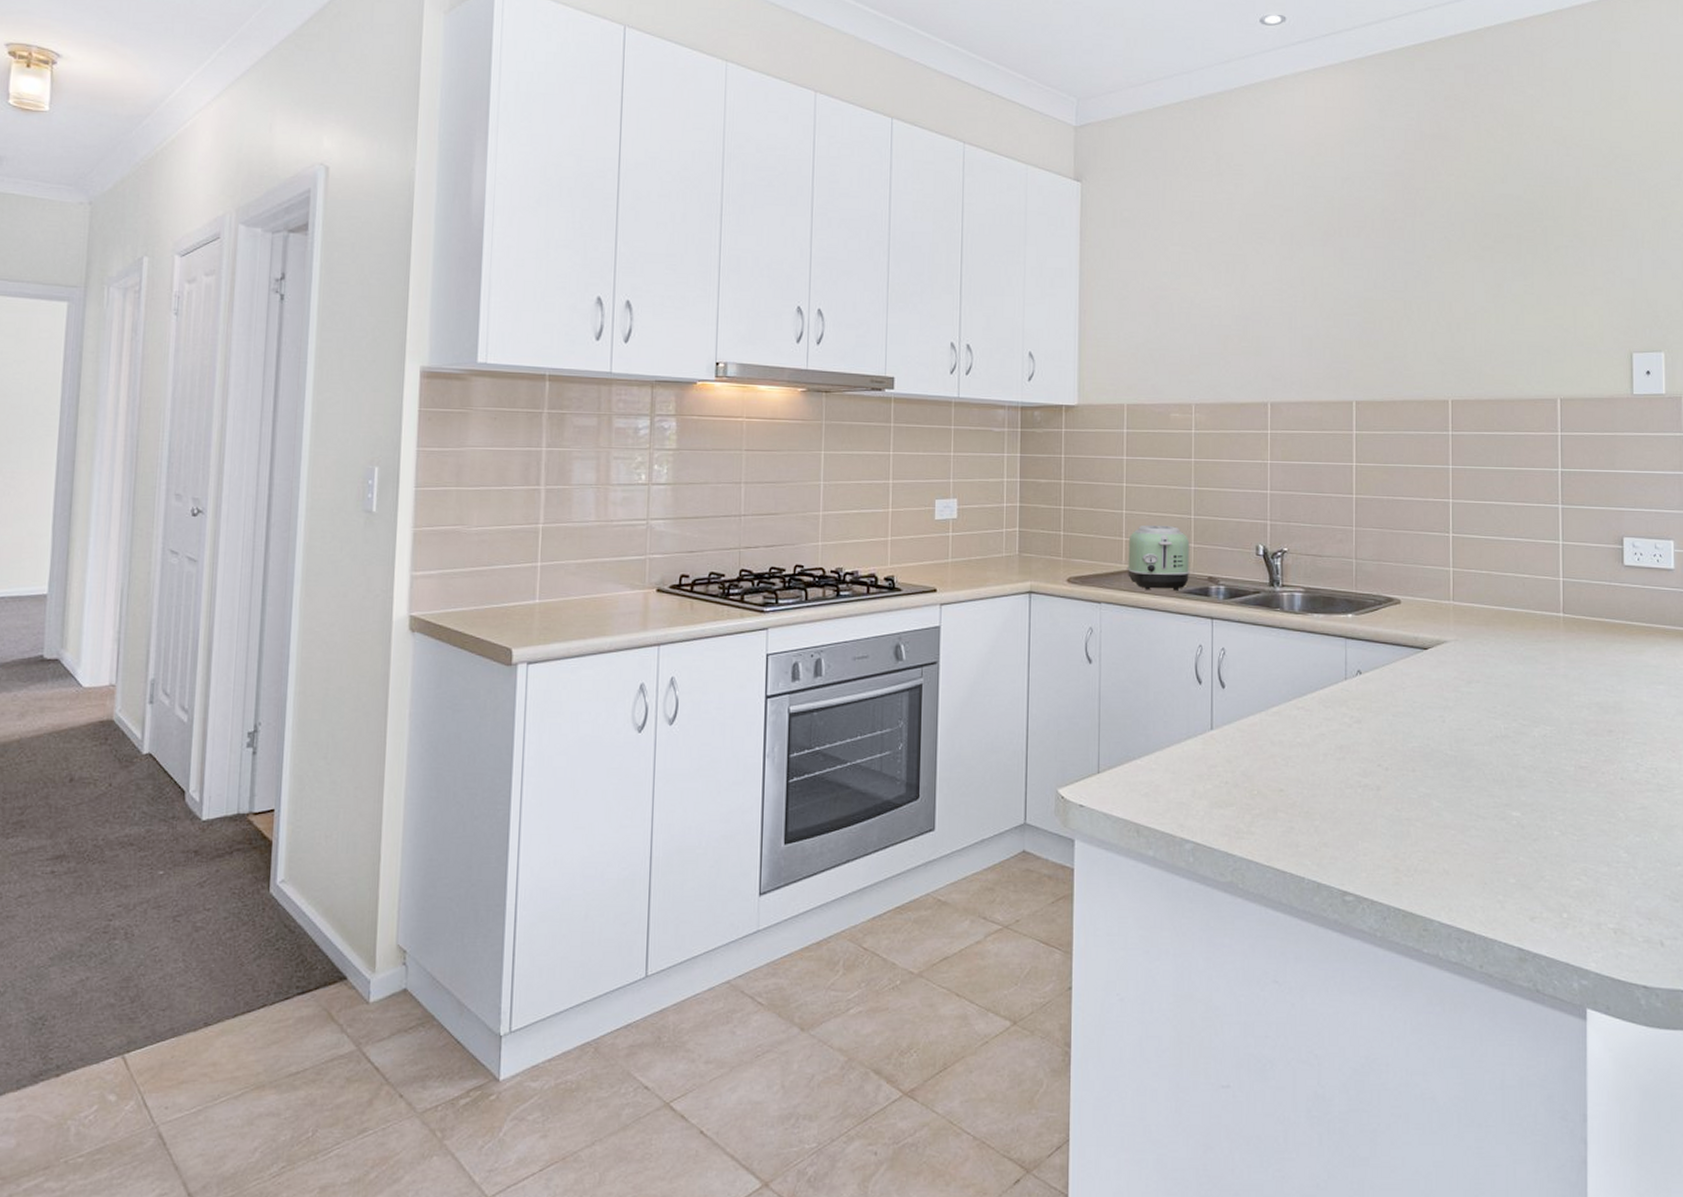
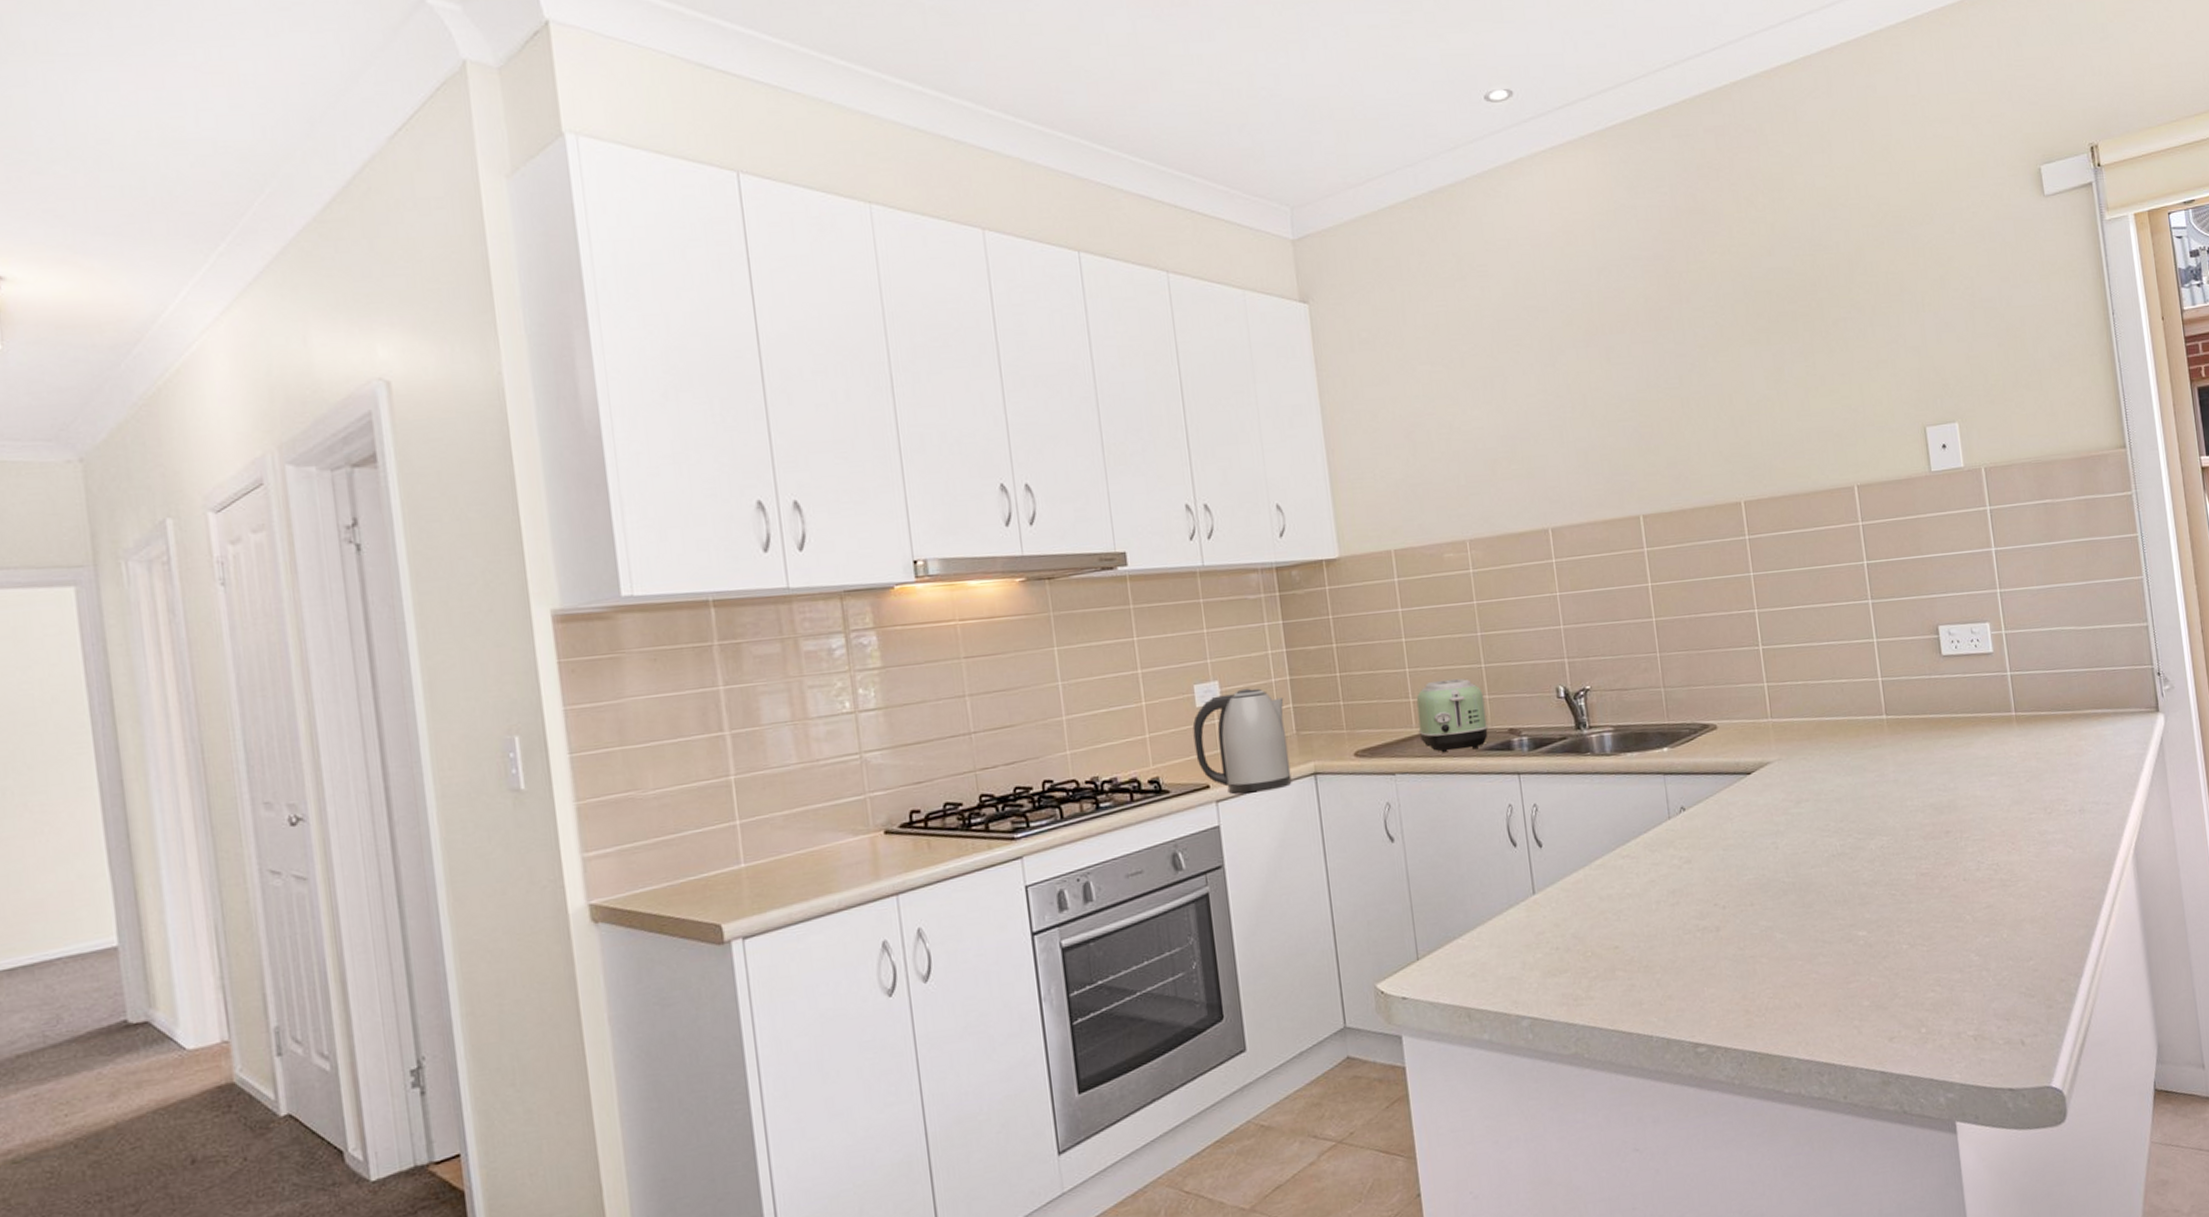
kettle: none [928,508,1012,602] -> present [1192,688,1292,795]

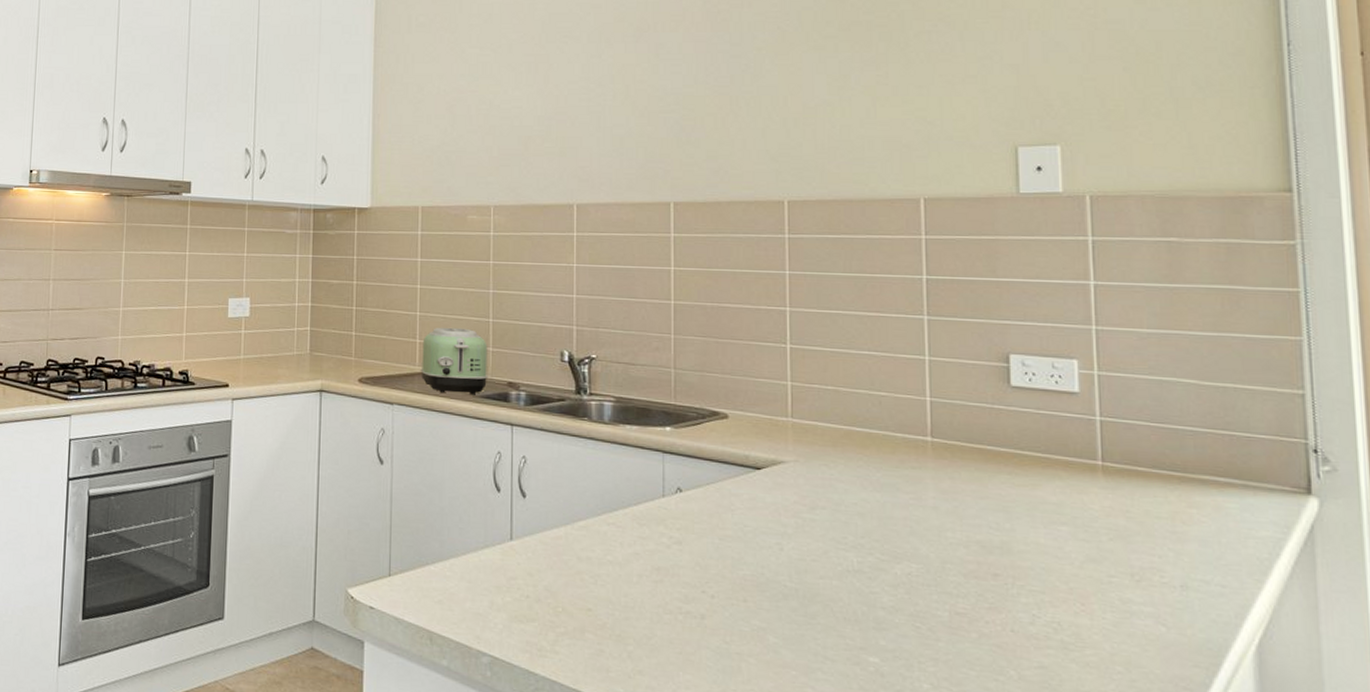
kettle: present [1192,688,1292,795] -> none [221,307,303,399]

